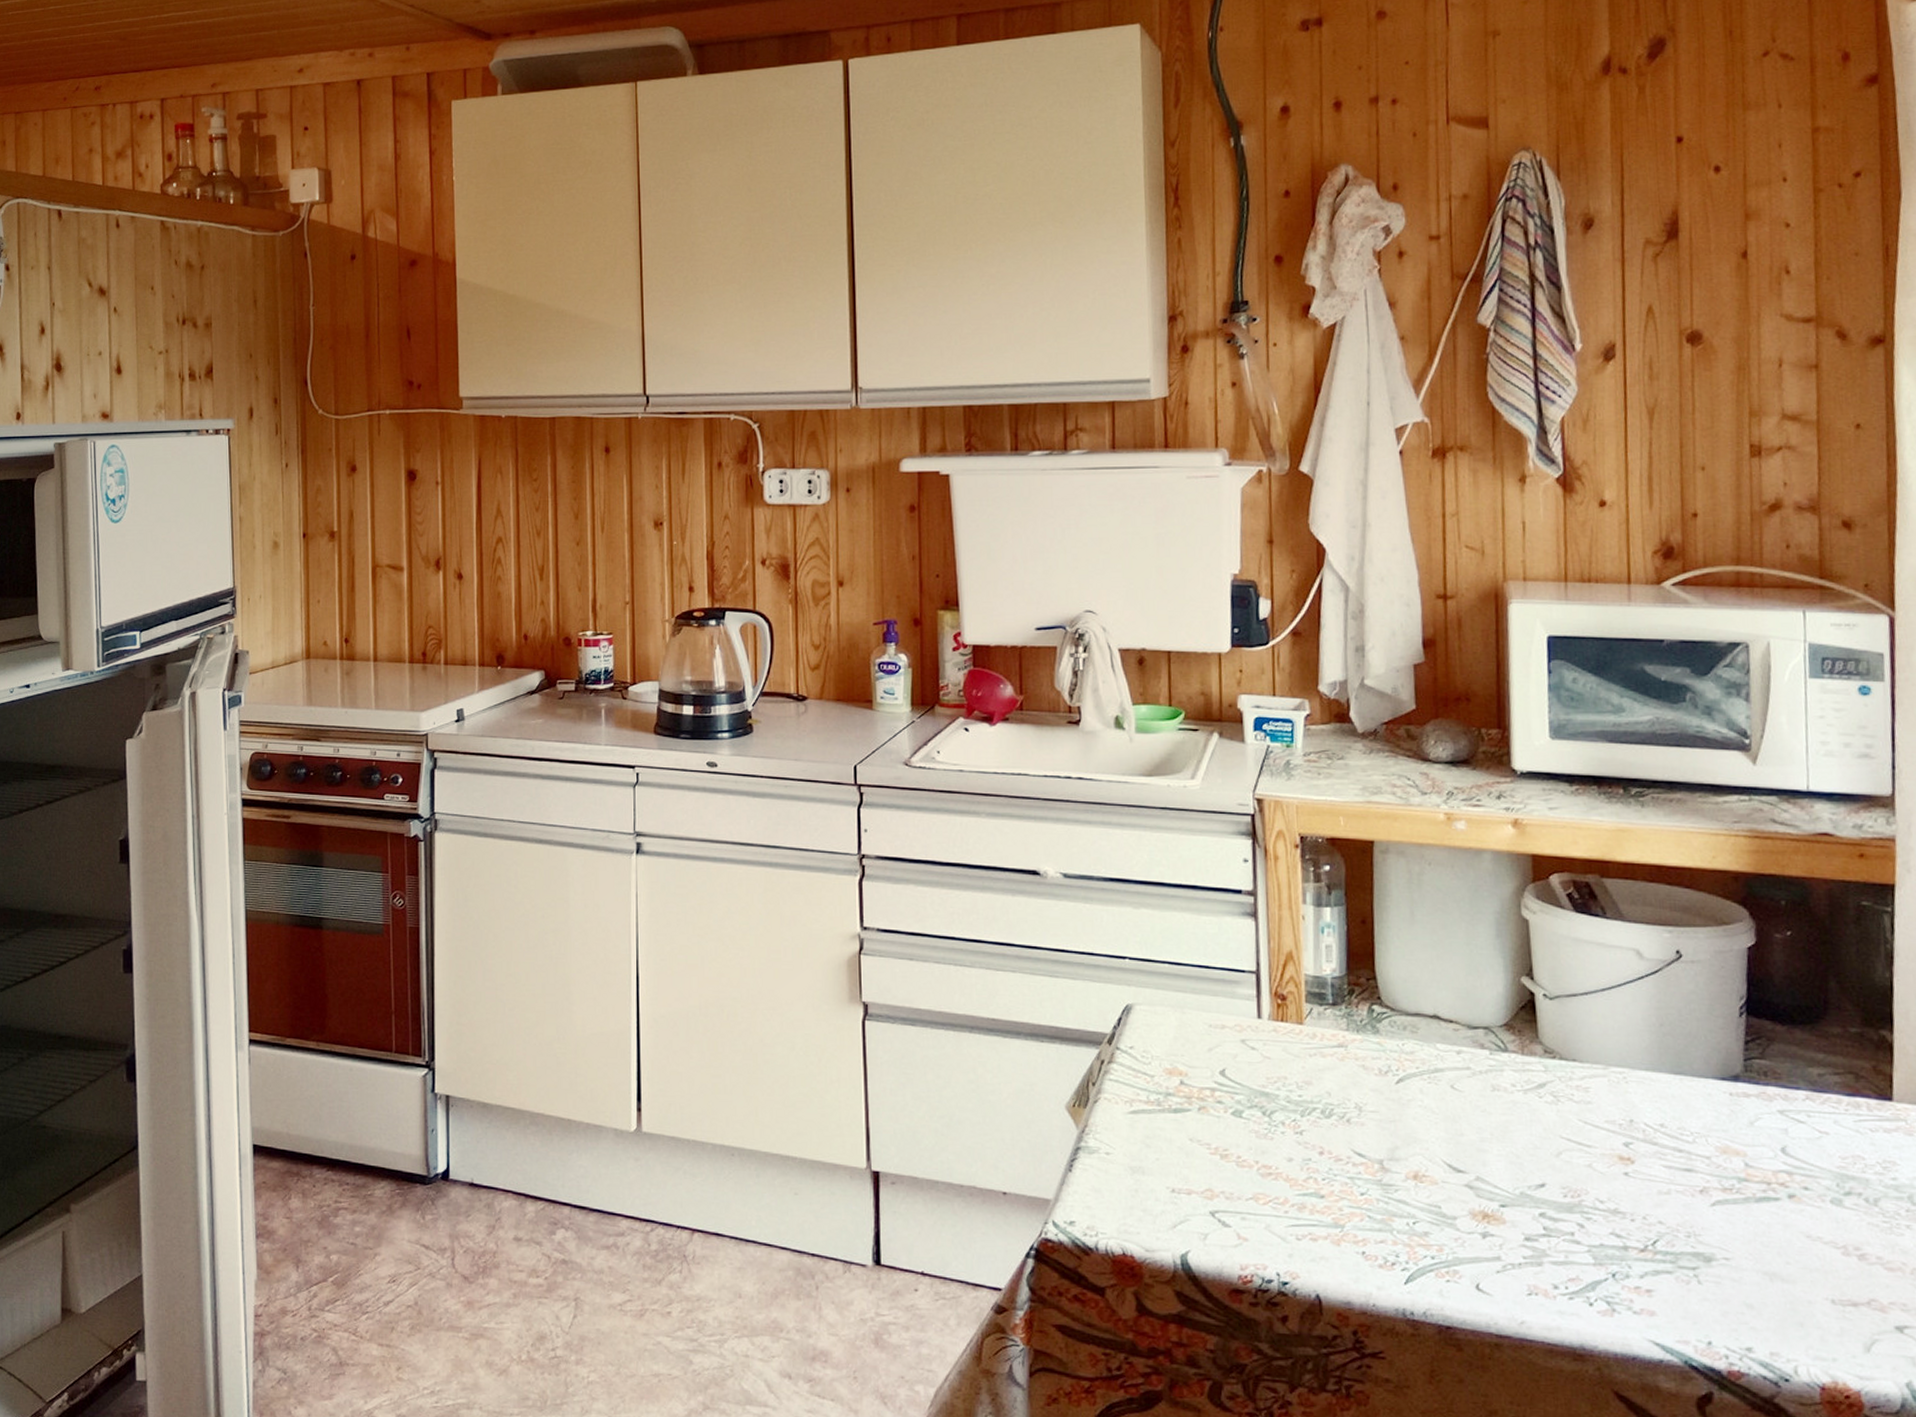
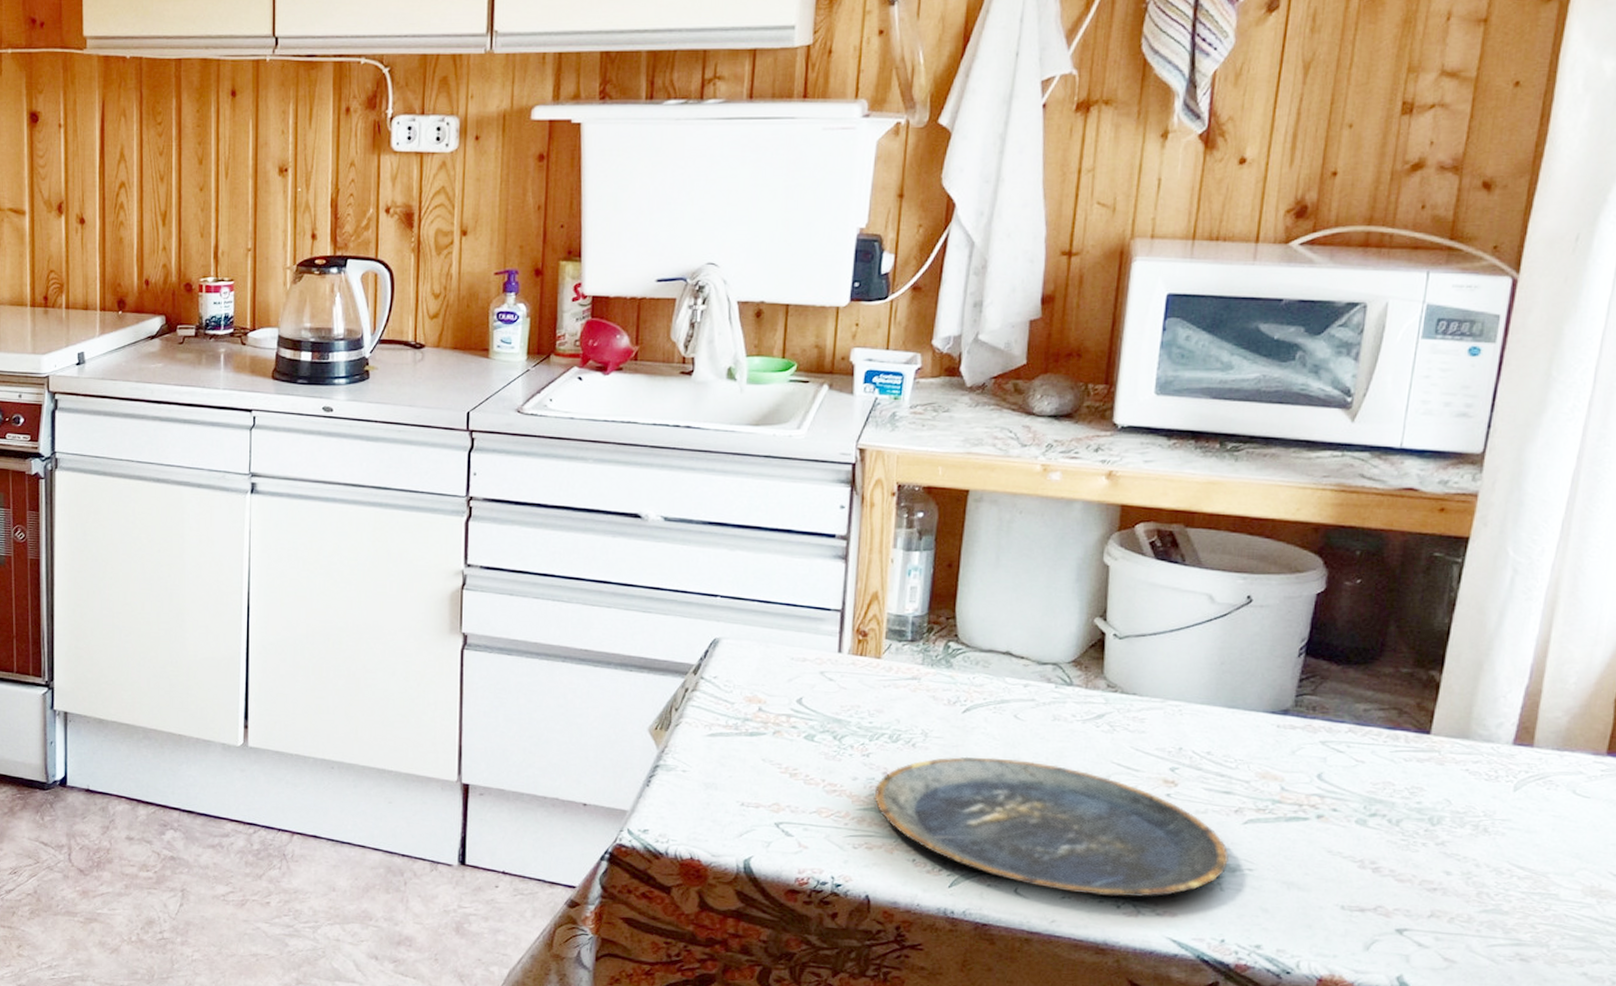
plate: none [1312,1133,1703,1293] -> present [874,756,1230,898]

